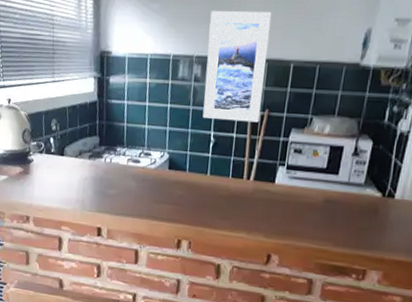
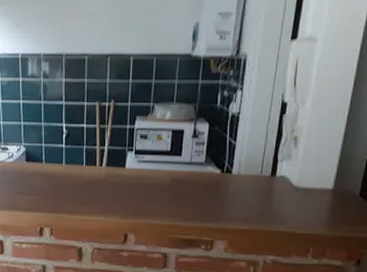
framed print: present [202,10,272,123] -> none [53,10,110,113]

